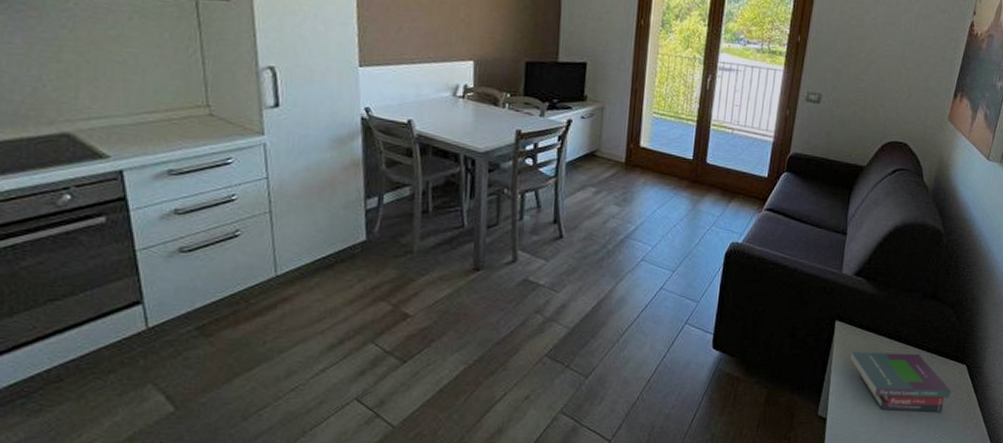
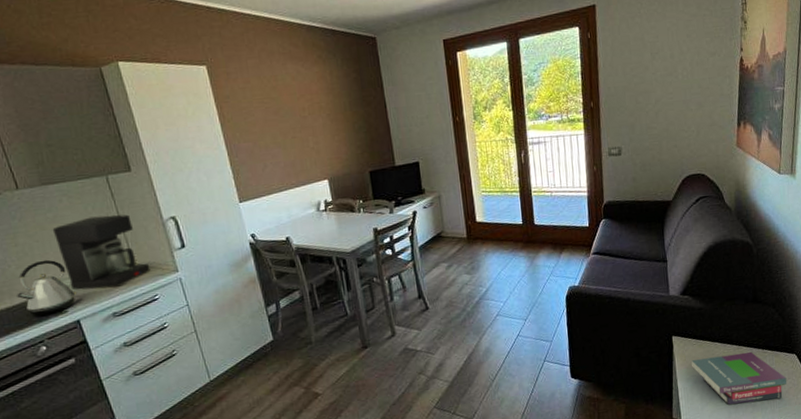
kettle: none [44,86,127,158] -> present [15,259,77,317]
coffee maker: none [111,45,229,139] -> present [52,214,151,290]

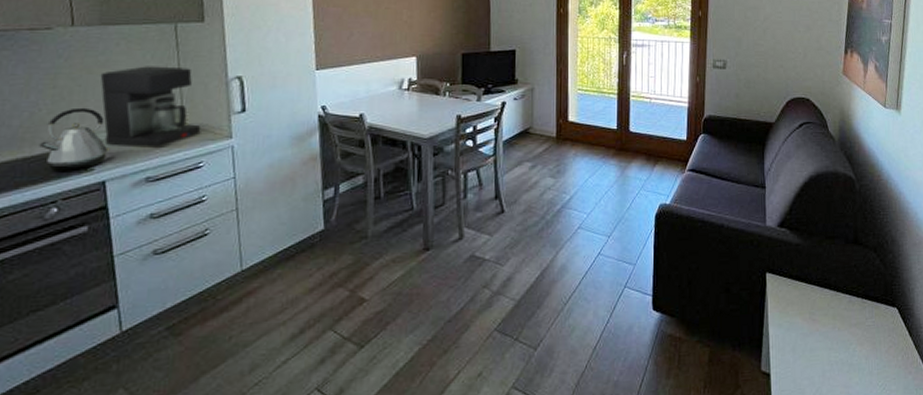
books: present [691,351,787,406] -> none [784,299,887,361]

